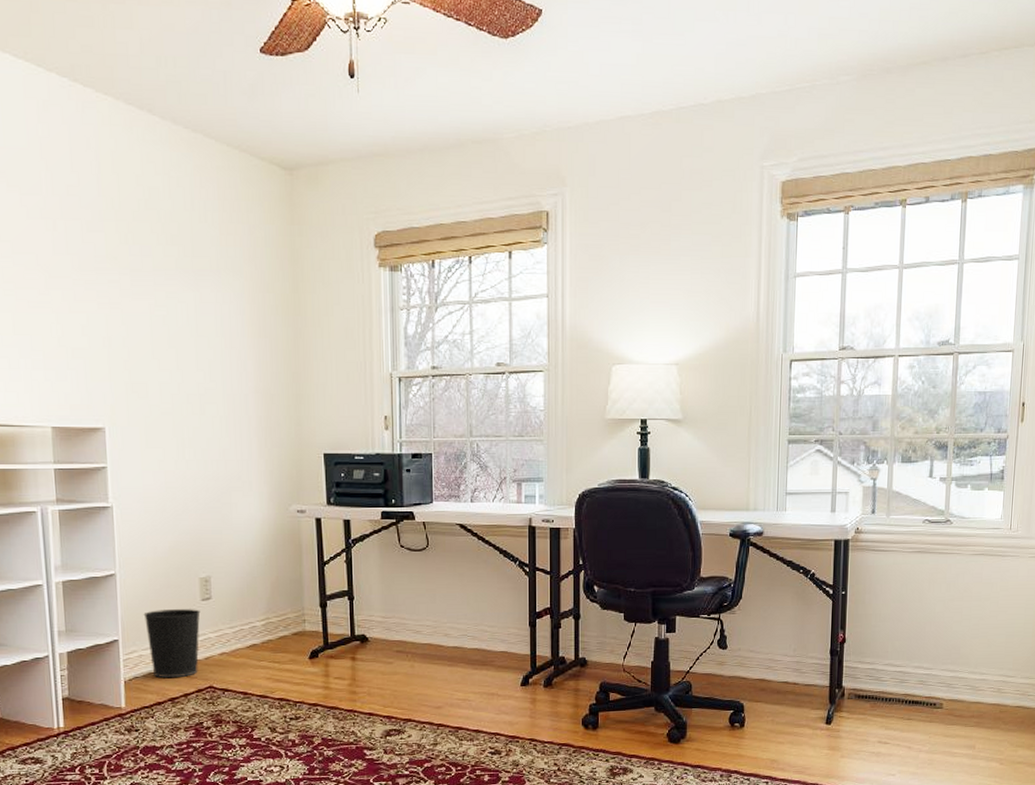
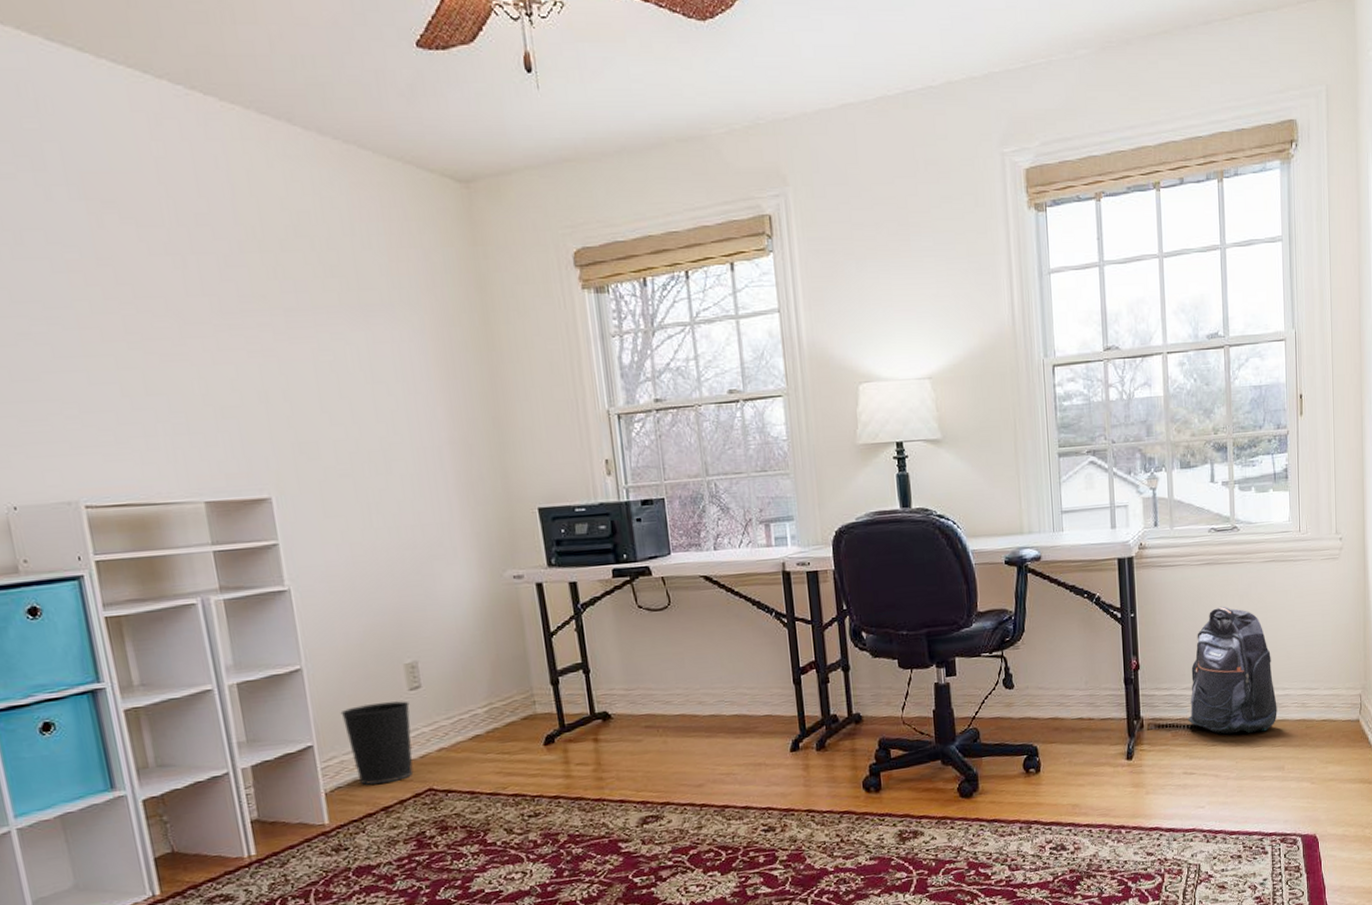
backpack: none [886,592,974,712] -> present [1187,606,1277,735]

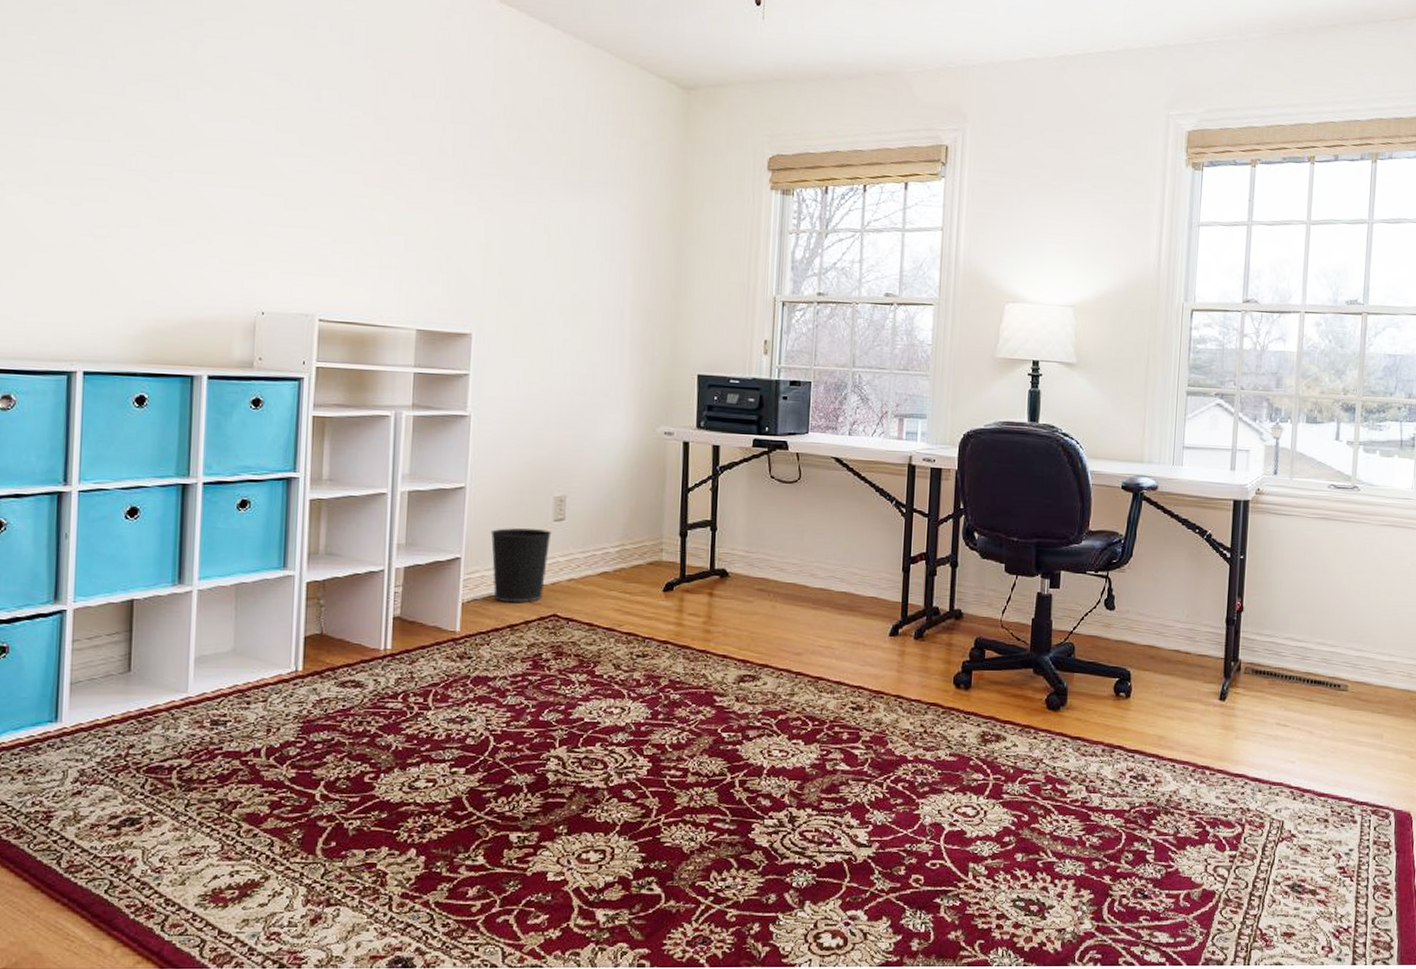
backpack: present [1187,606,1277,735] -> none [1286,562,1382,696]

